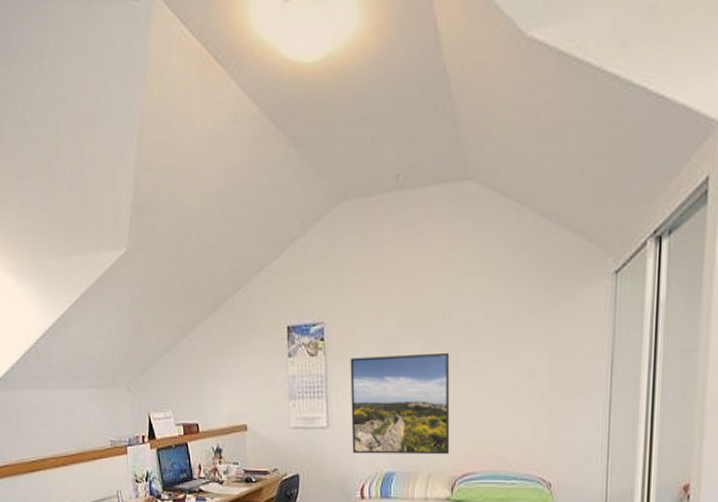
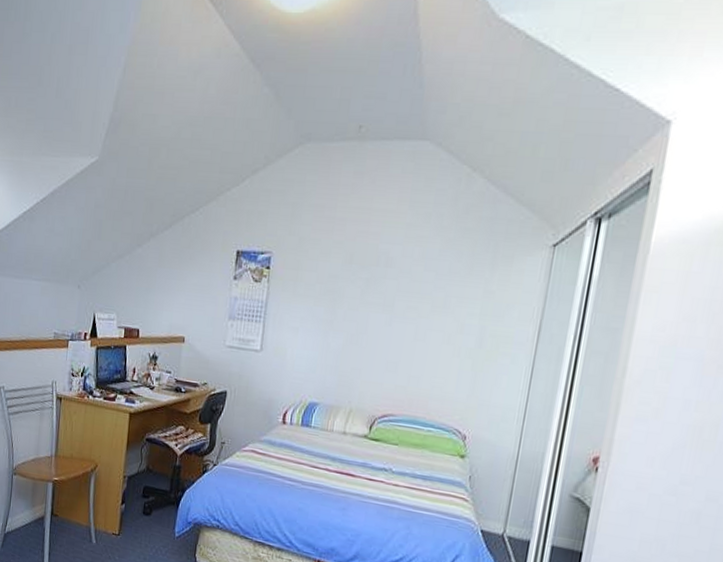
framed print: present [350,352,450,455] -> none [280,288,386,394]

